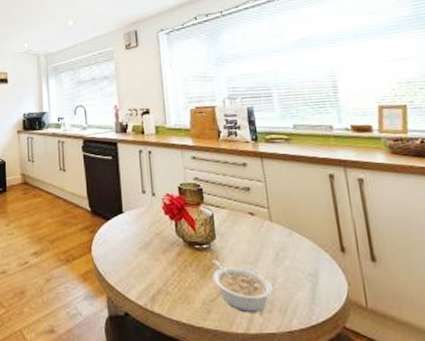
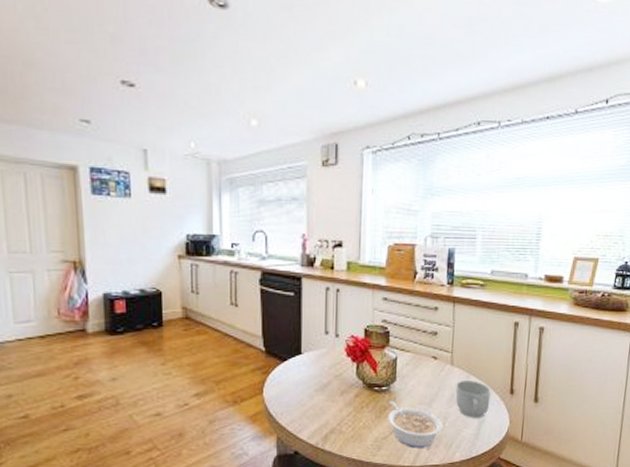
mug: none [279,237,321,279] -> present [455,381,491,418]

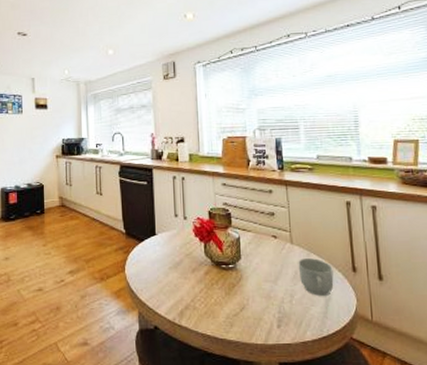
legume: present [387,401,442,448] -> none [236,278,290,326]

